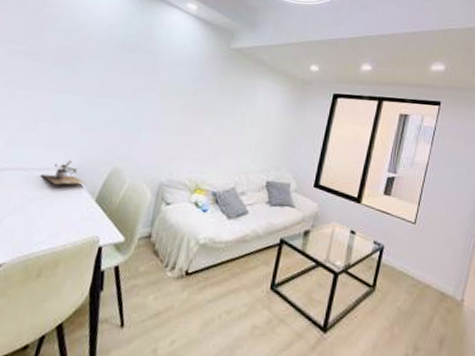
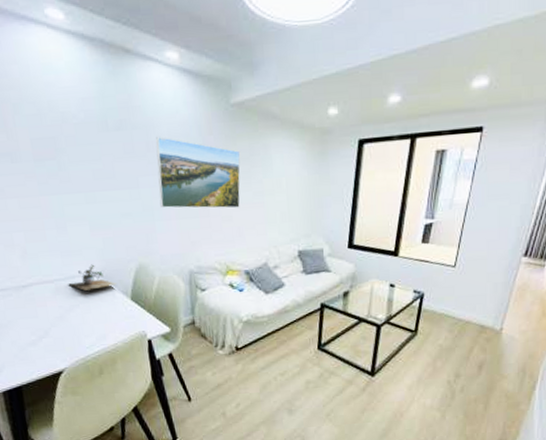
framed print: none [149,61,231,133] -> present [156,135,241,209]

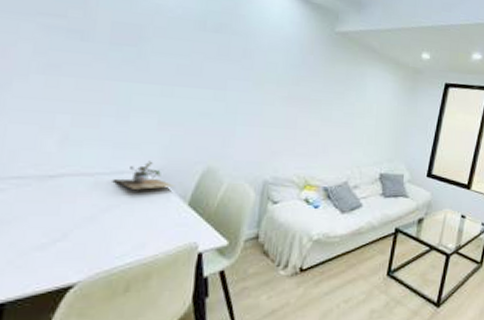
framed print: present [156,135,241,209] -> none [245,45,338,125]

